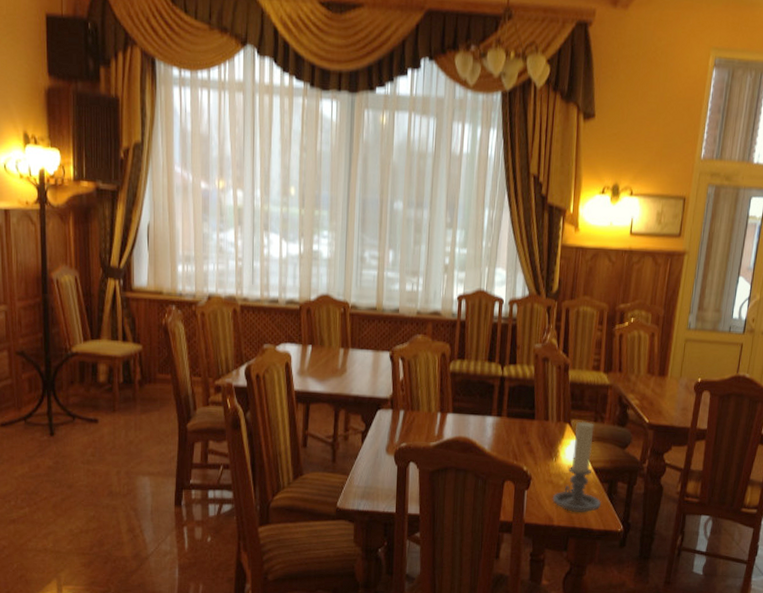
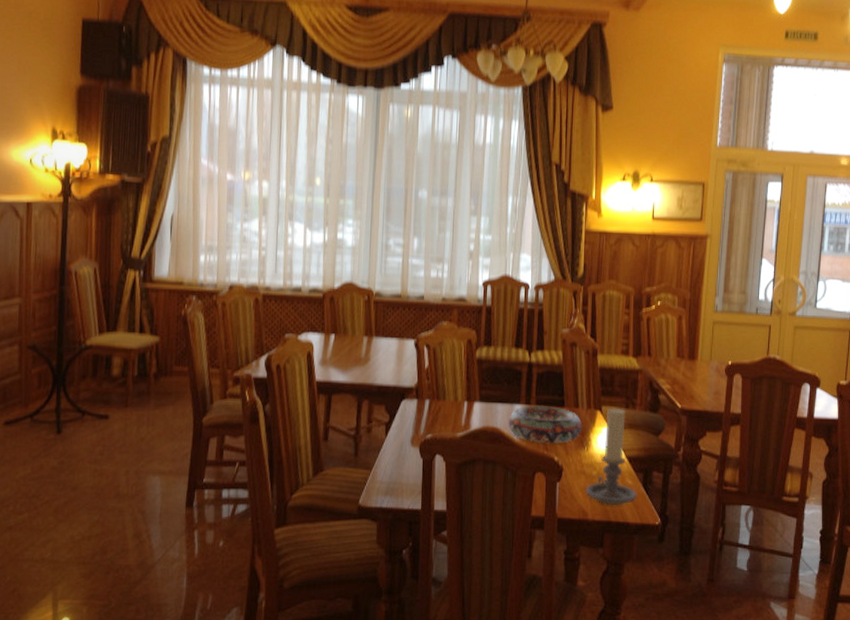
decorative bowl: none [480,418,552,455] -> present [509,406,582,444]

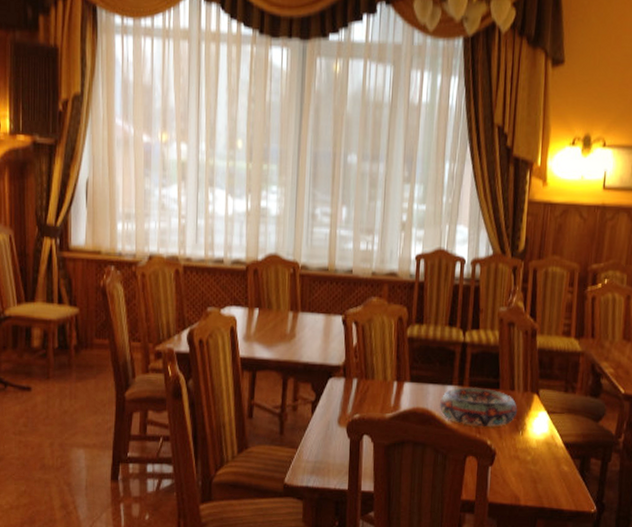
candle holder: present [585,407,636,505] -> none [518,391,572,491]

